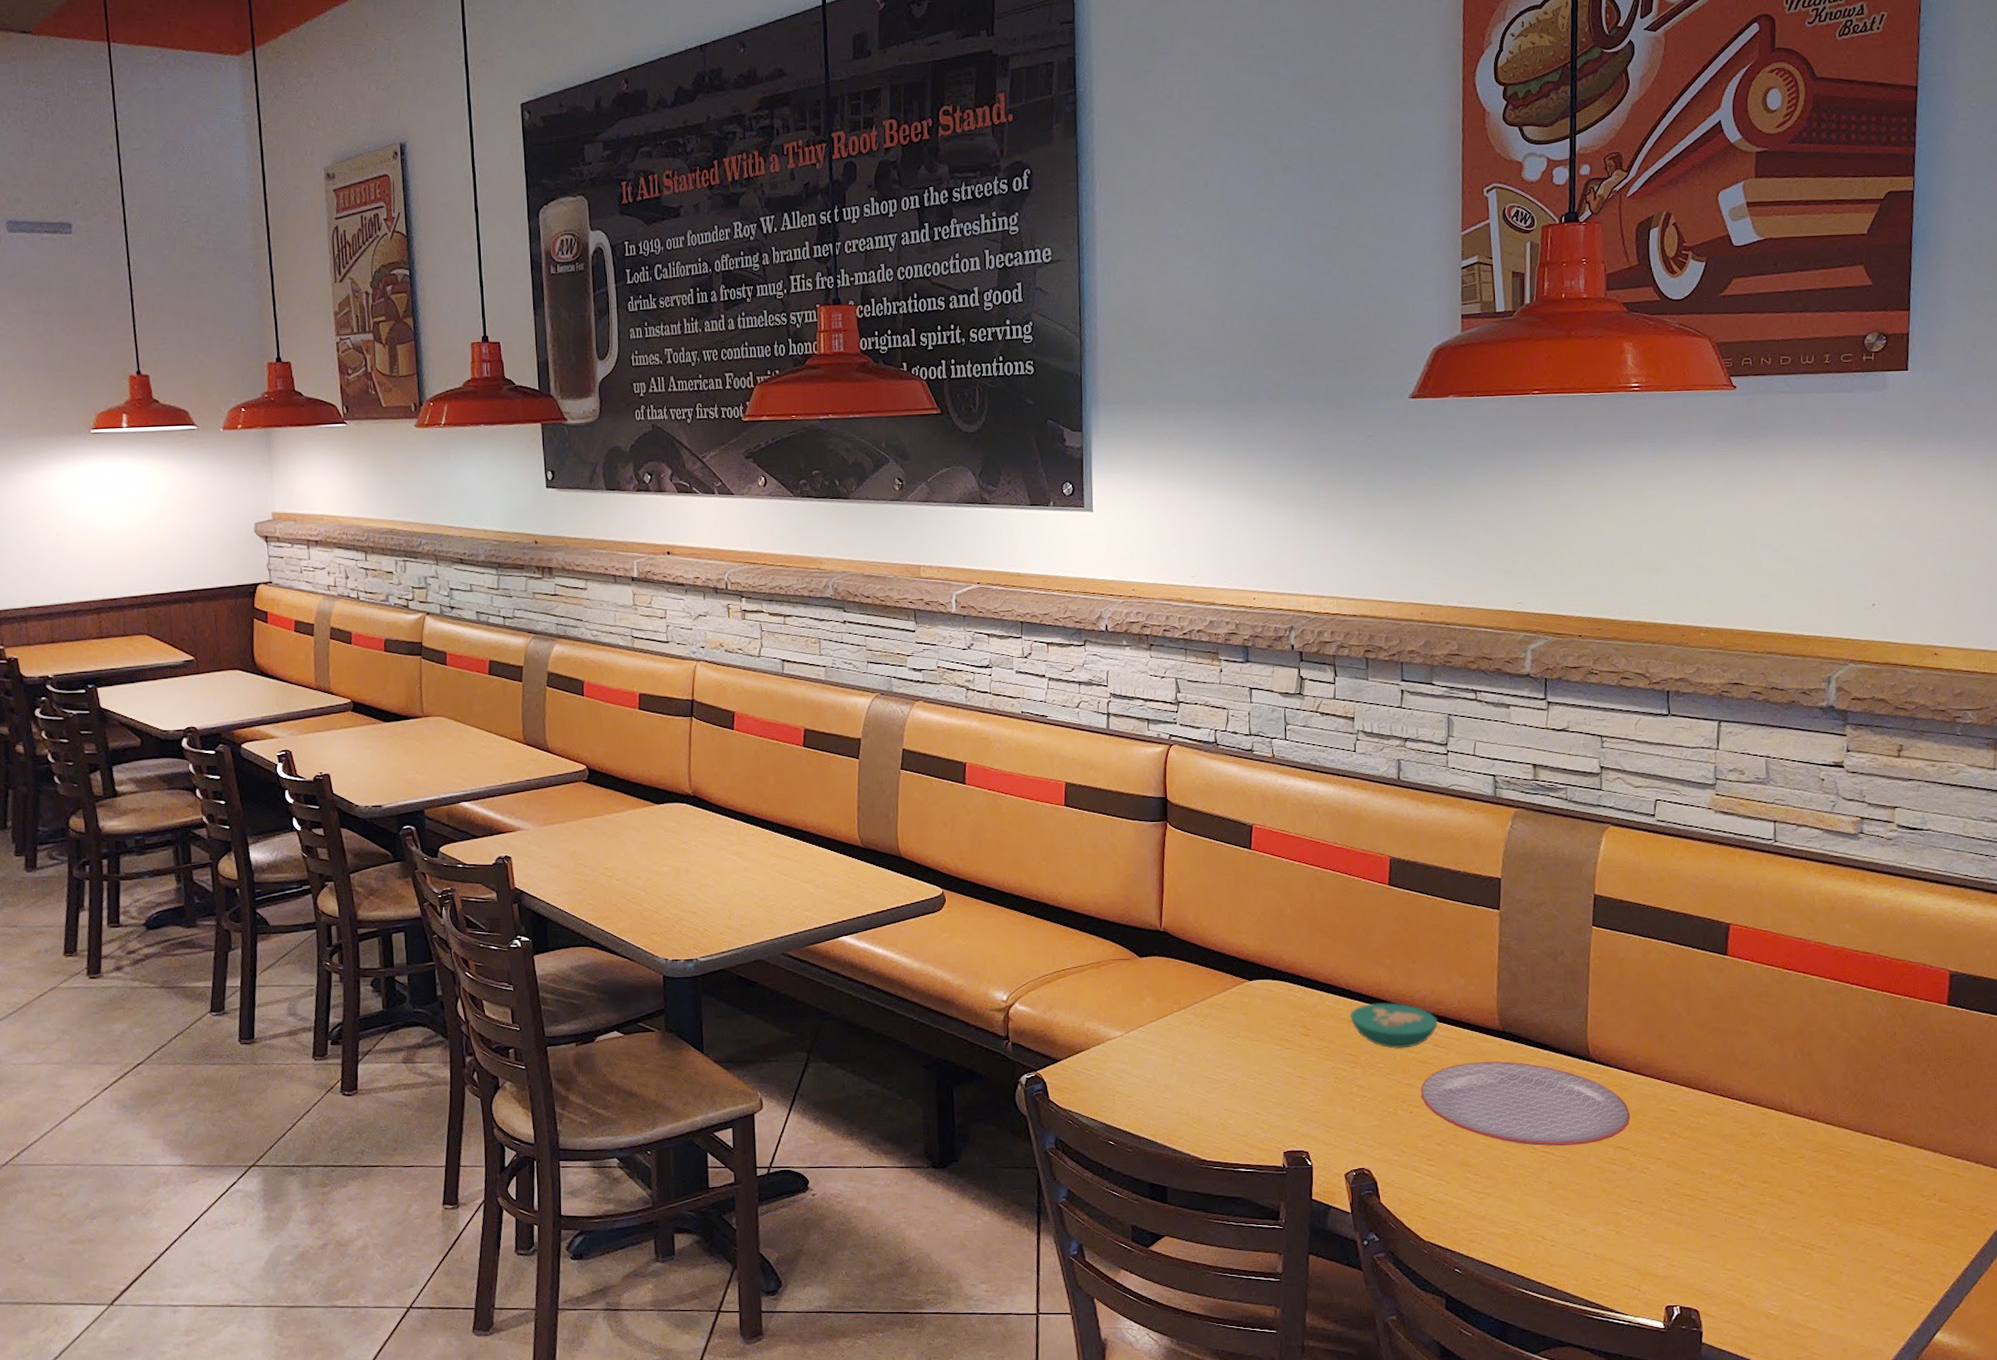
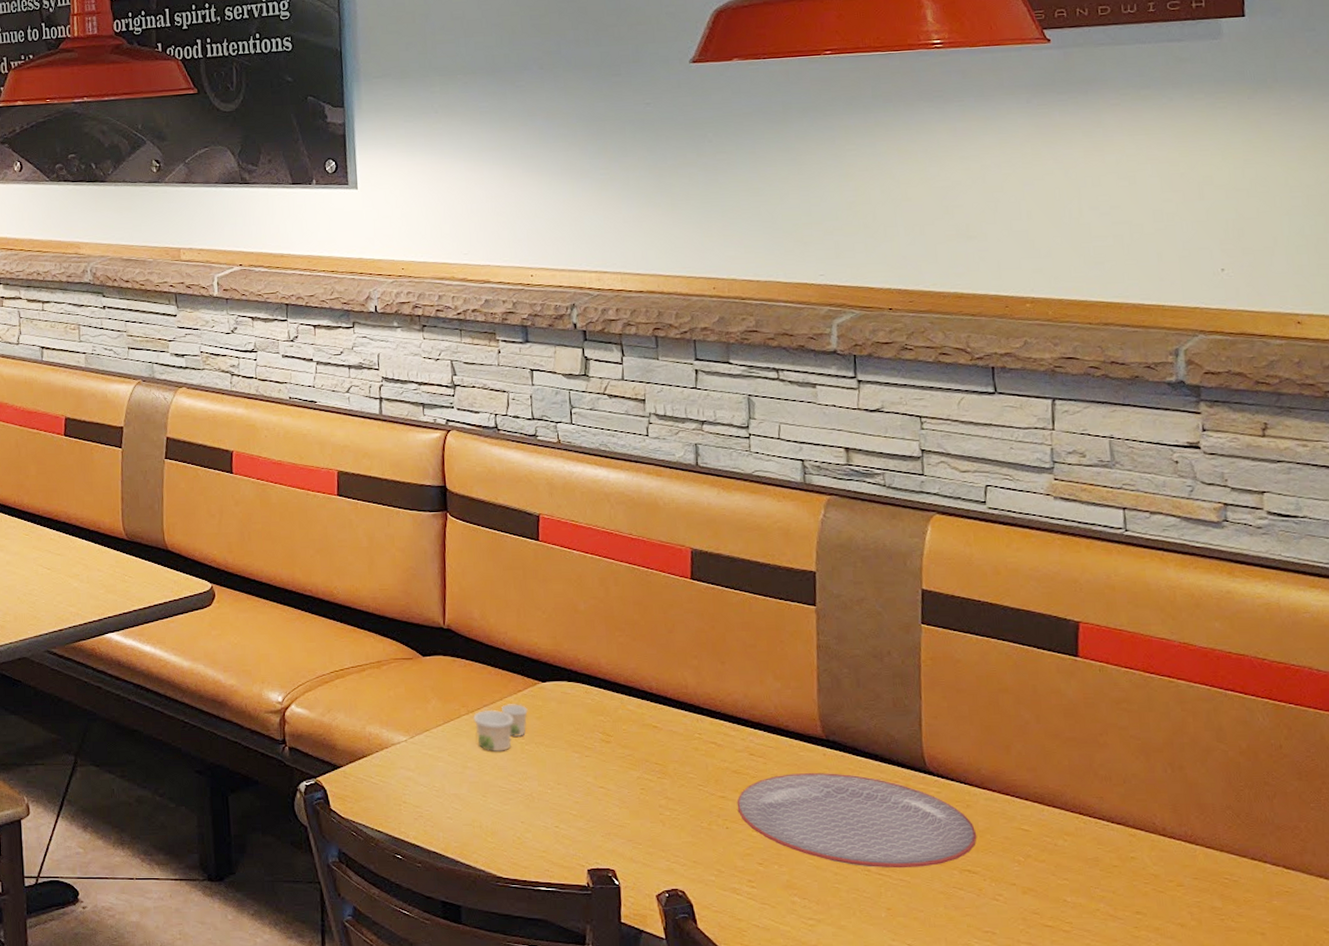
paper cup: none [1184,1001,1235,1045] -> present [473,704,528,751]
bowl: present [1350,1003,1439,1049] -> none [654,707,754,758]

